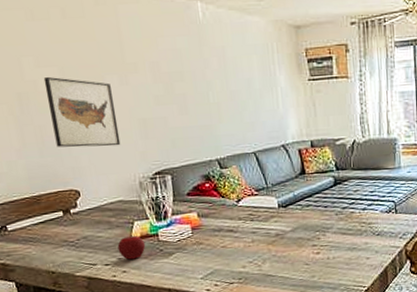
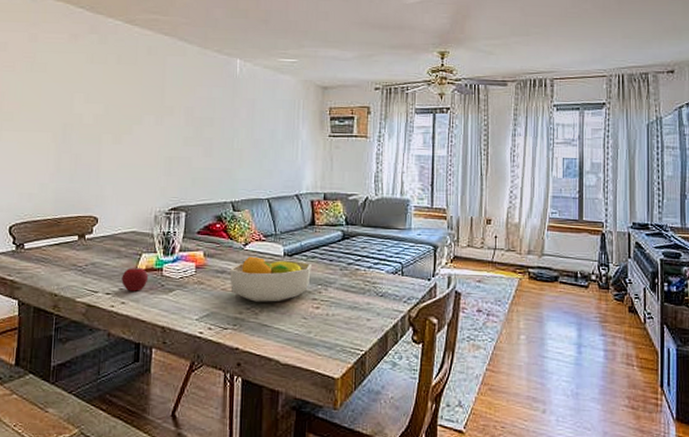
wall art: present [43,76,121,148] -> none [87,111,147,180]
fruit bowl: none [227,210,308,255] -> present [230,256,311,302]

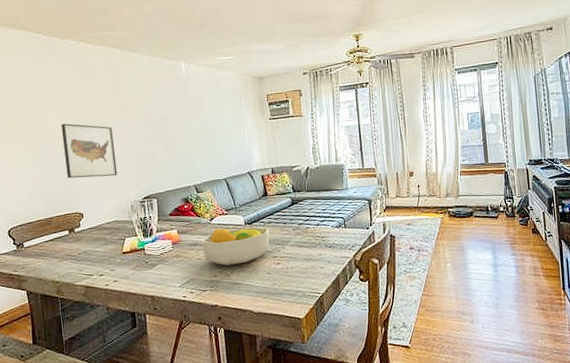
wall art: none [87,111,147,180] -> present [61,123,118,179]
apple: present [121,267,149,291] -> none [111,250,134,271]

